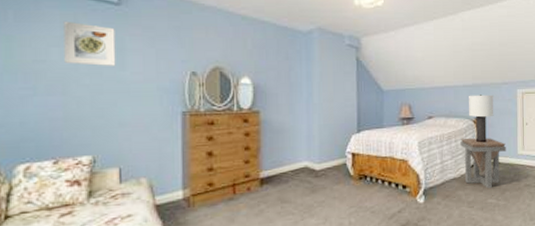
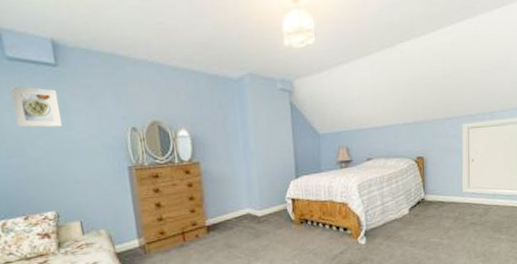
side table: present [460,138,507,188] -> none [401,177,451,228]
lamp: present [469,94,494,143] -> none [409,131,437,183]

